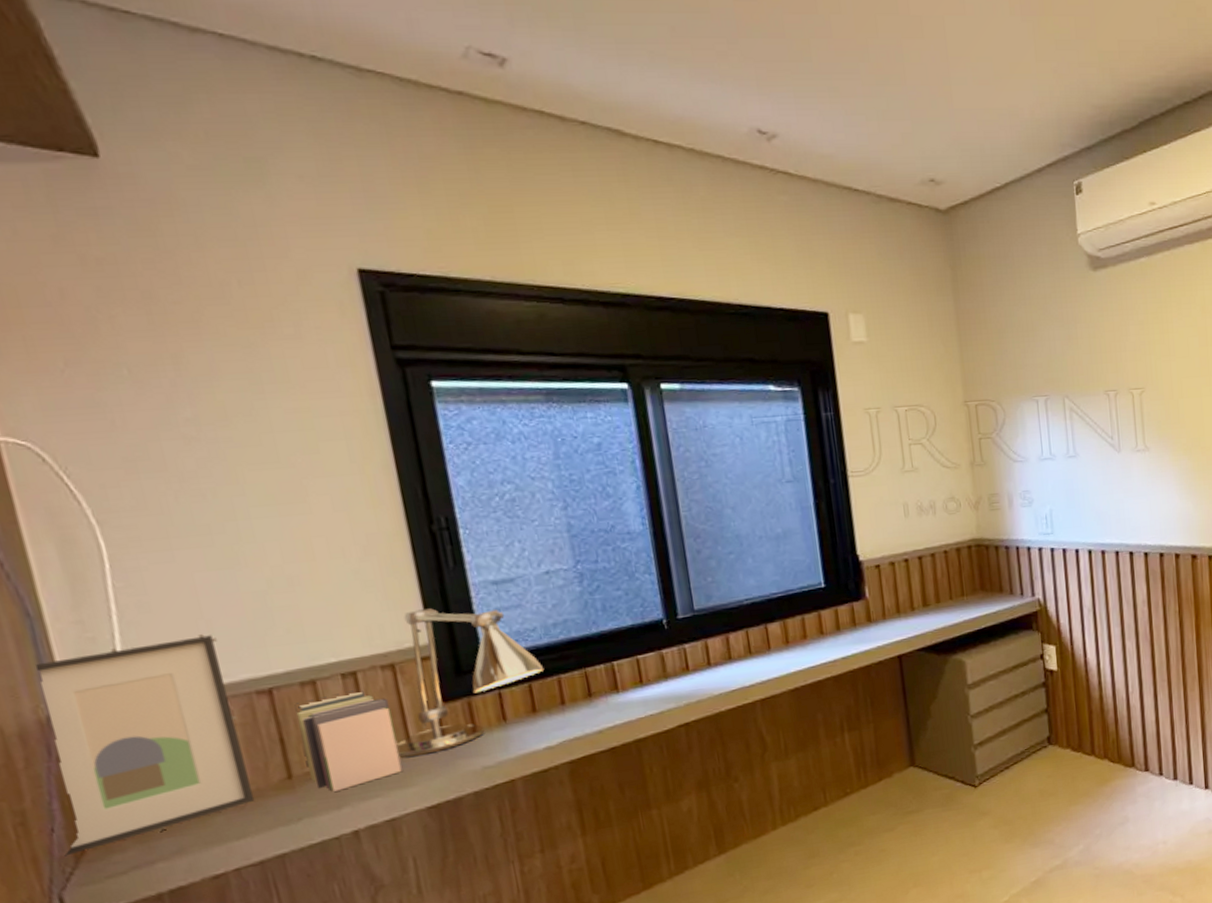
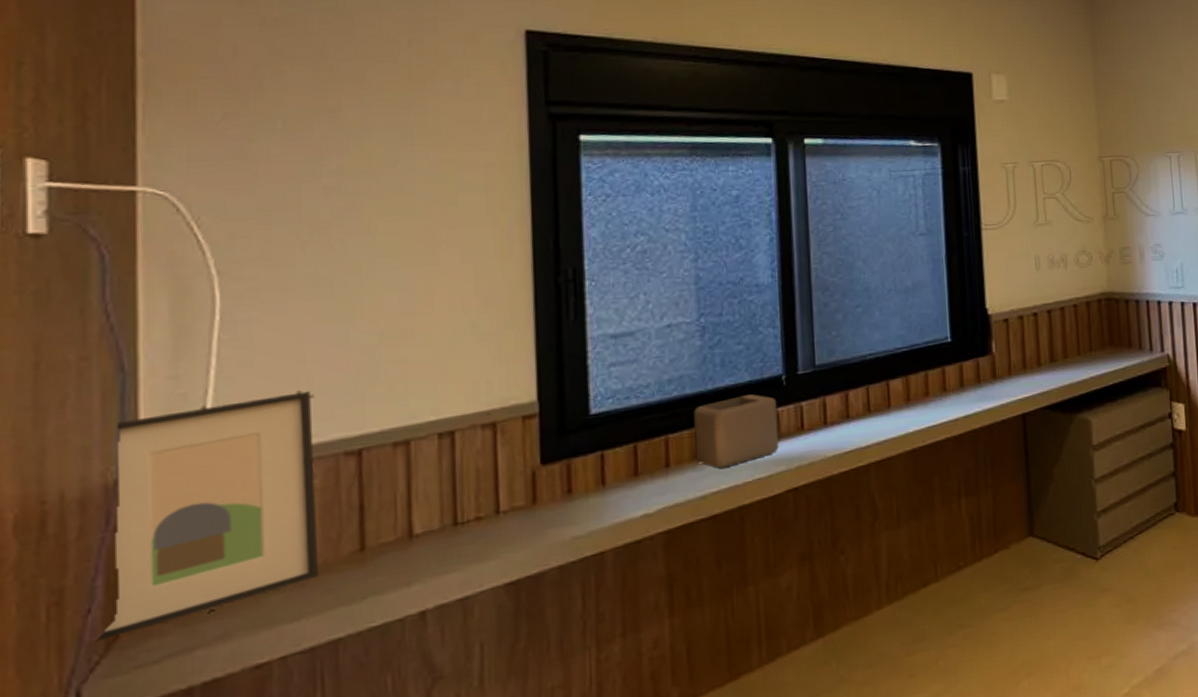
books: present [294,690,404,793] -> none [382,451,487,567]
desk lamp: present [396,607,545,758] -> none [484,362,653,527]
desk organizer: none [581,637,667,707] -> present [694,394,779,469]

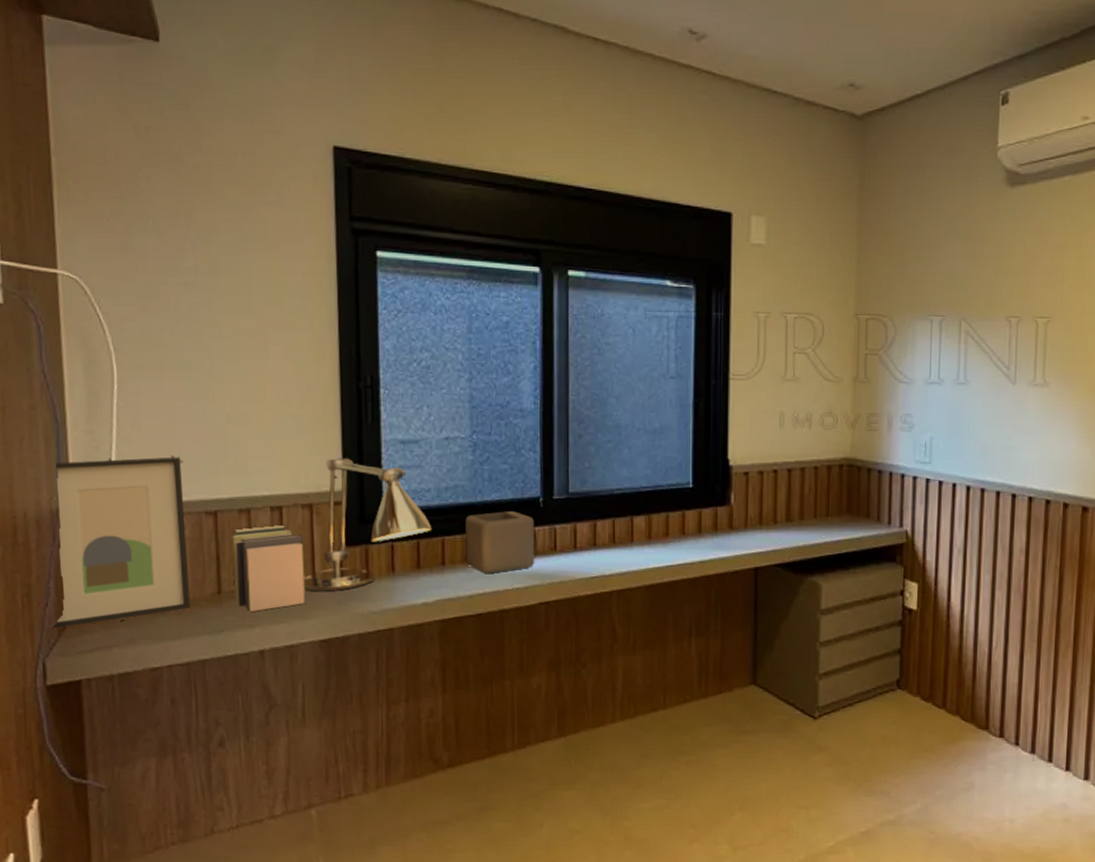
books: none [382,451,487,567] -> present [232,523,306,613]
desk lamp: none [484,362,653,527] -> present [304,457,432,591]

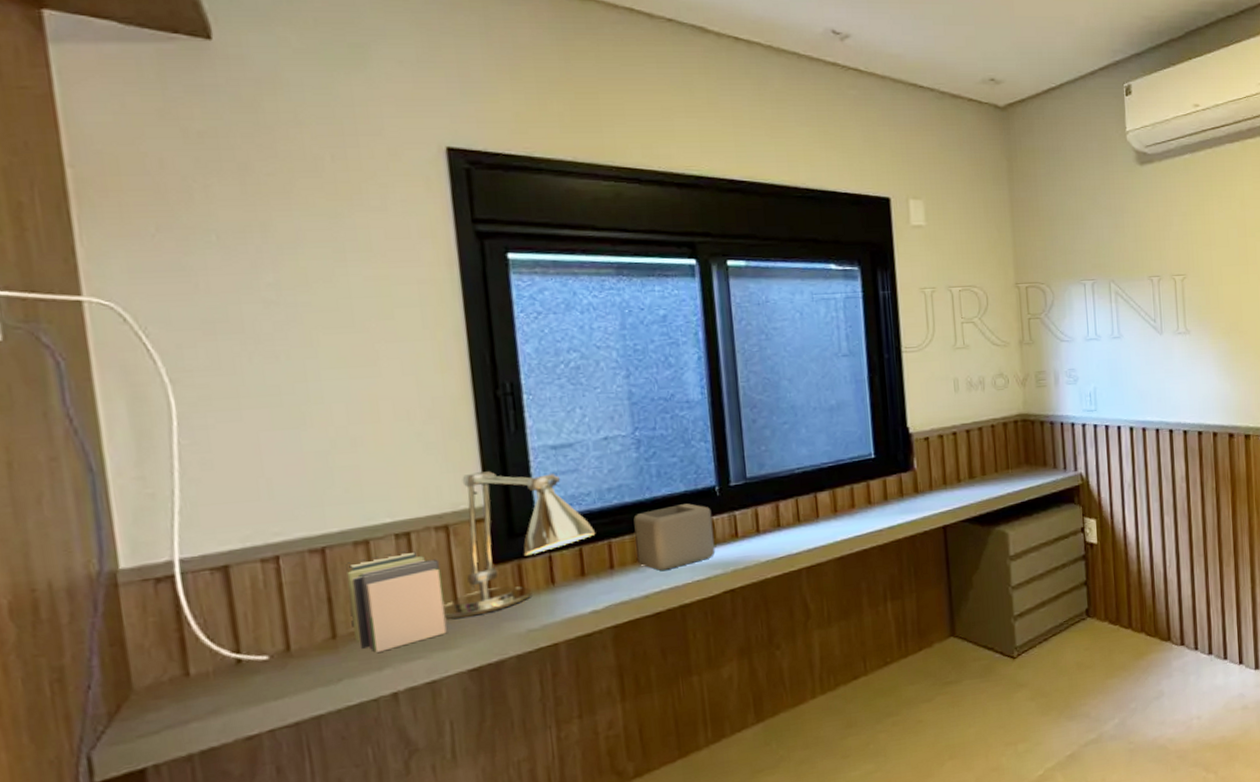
picture frame: present [52,455,191,629] -> none [91,492,297,715]

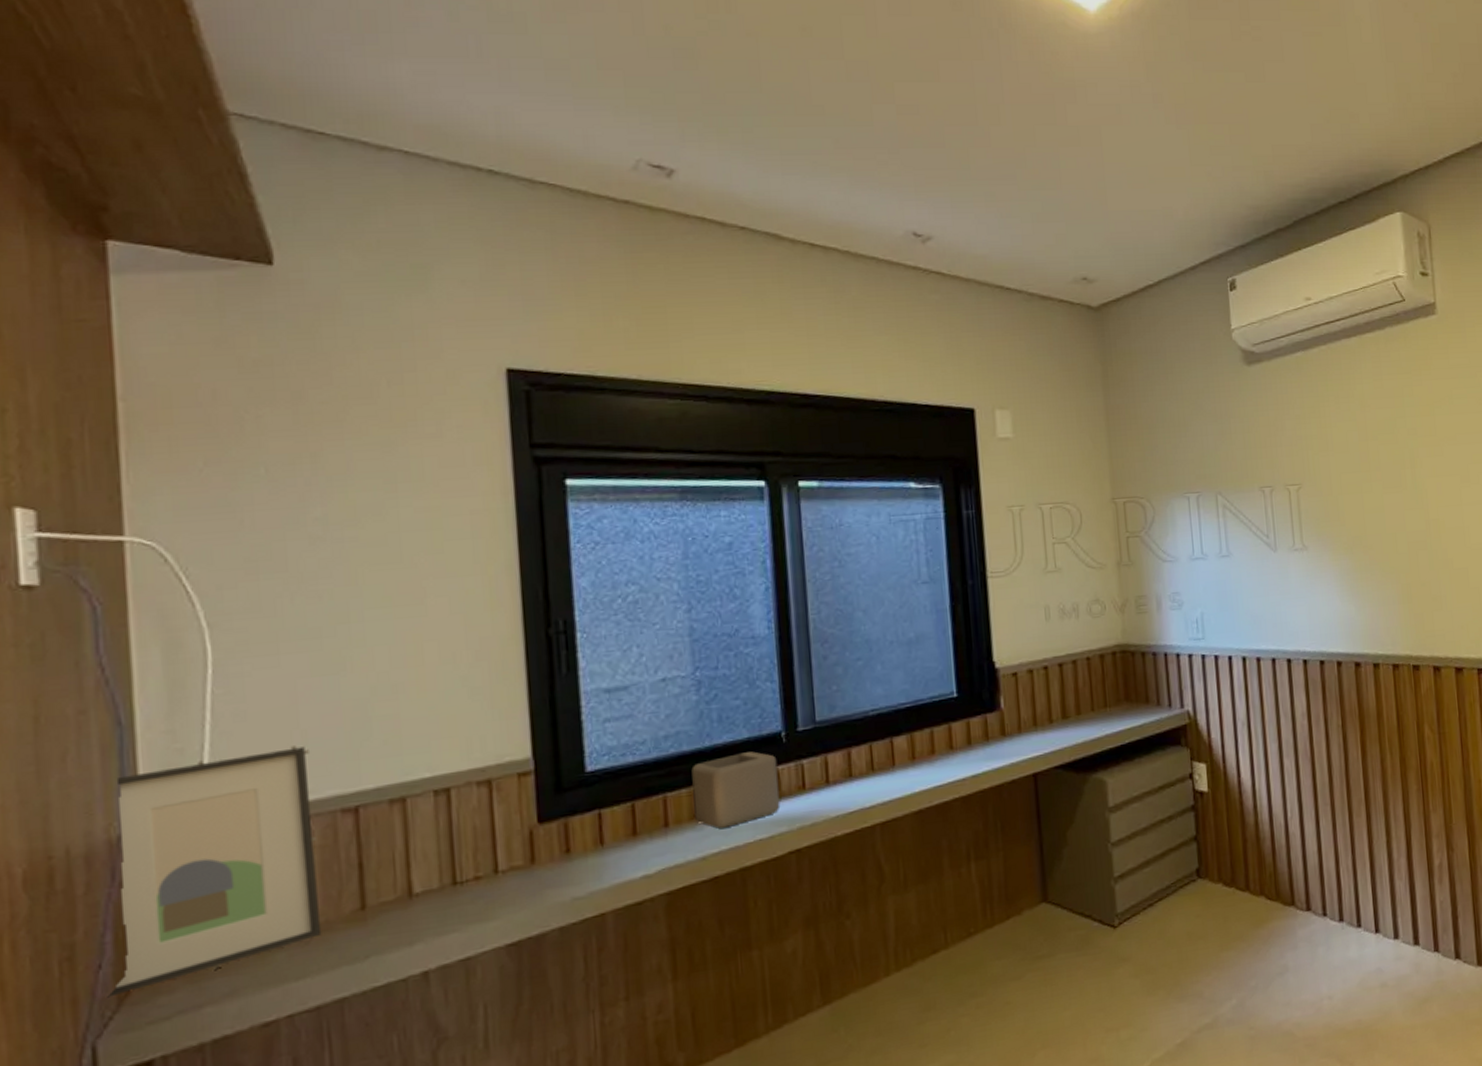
picture frame: none [91,492,297,715] -> present [107,746,322,998]
books: present [346,551,448,654] -> none [380,809,486,926]
desk lamp: present [443,470,596,619] -> none [482,717,650,887]

